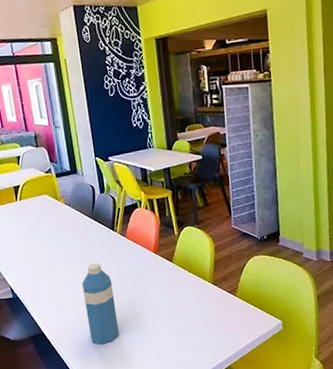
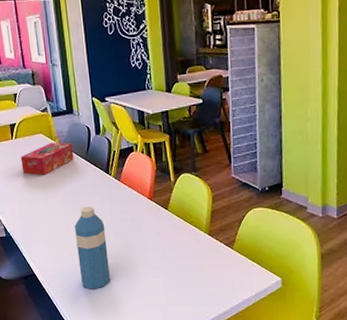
tissue box: none [25,202,79,235] -> present [20,142,74,175]

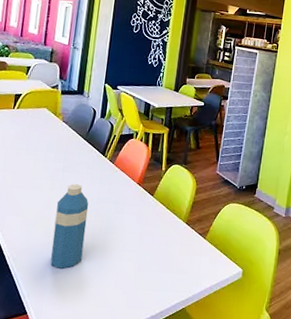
tissue box: present [20,142,74,175] -> none [16,118,75,148]

